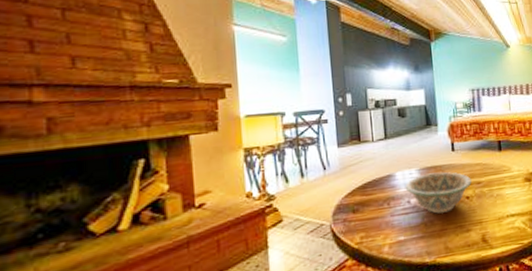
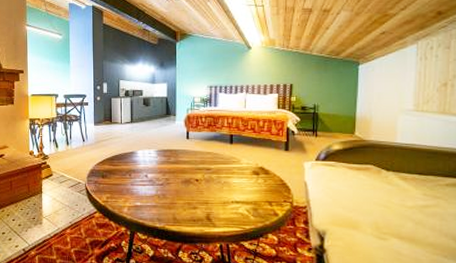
decorative bowl: present [405,172,472,214] -> none [144,155,202,190]

